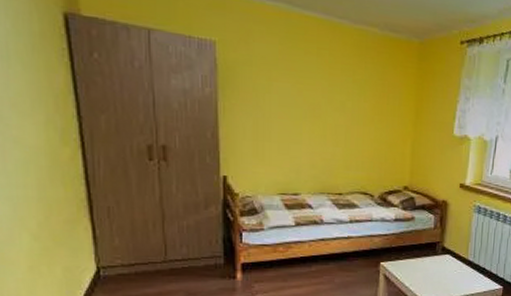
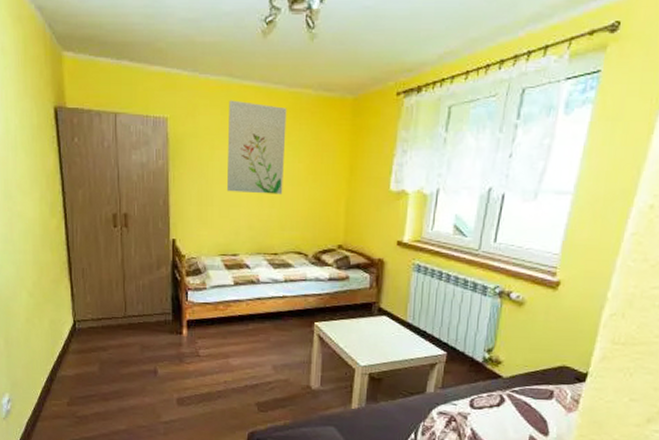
wall art: none [287,29,352,134] -> present [227,100,287,195]

